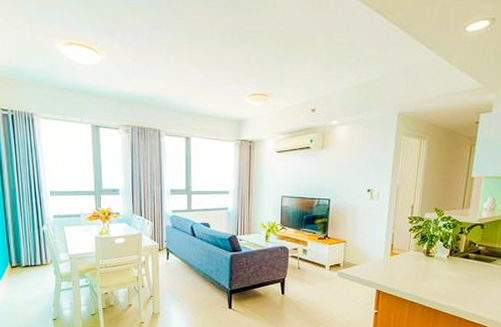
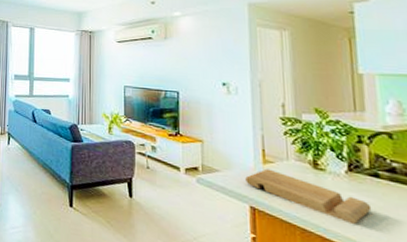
cutting board: none [376,259,459,294] -> present [245,168,372,225]

